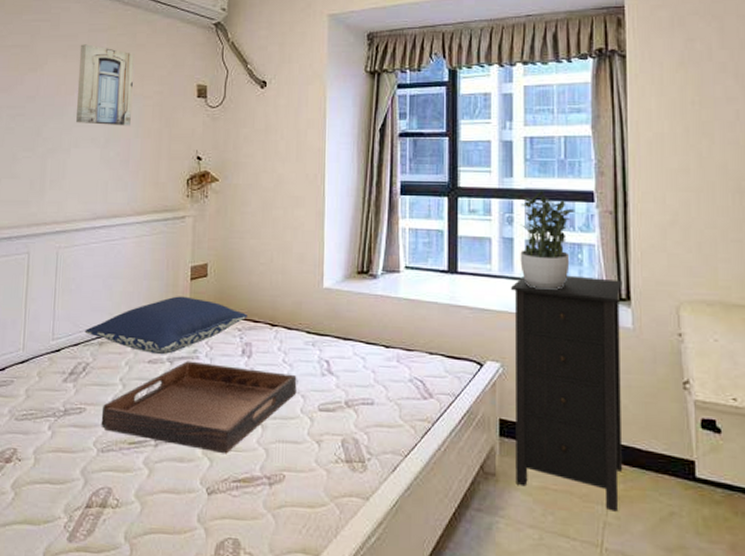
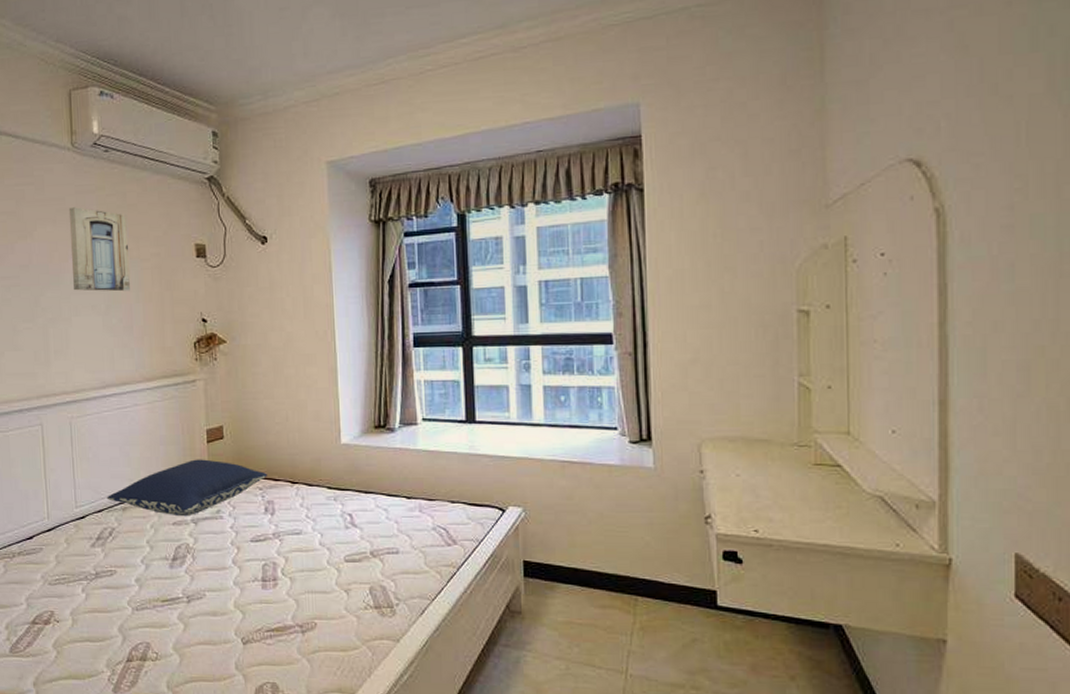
serving tray: present [101,361,297,454] -> none [132,521,322,607]
cabinet: present [510,275,623,512] -> none [529,419,646,641]
potted plant: present [520,191,576,290] -> none [537,336,594,434]

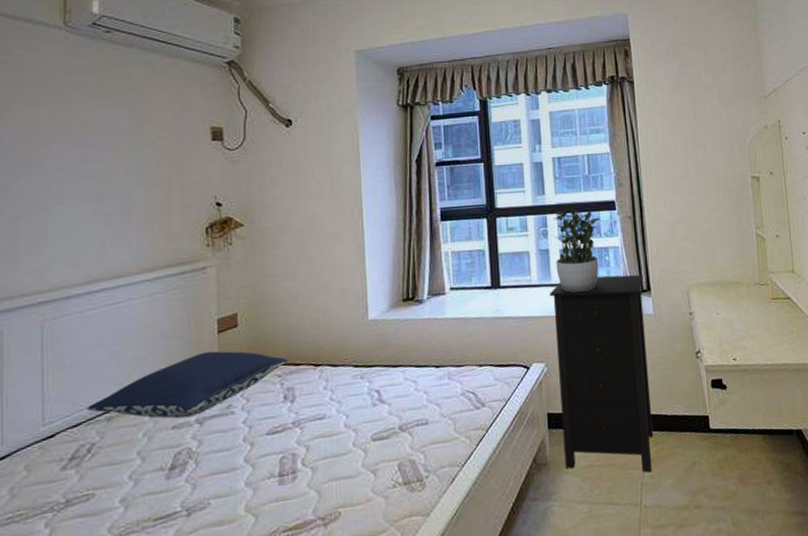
wall art: present [68,207,130,292] -> none [55,88,130,178]
cabinet: none [529,419,646,641] -> present [549,274,654,473]
potted plant: none [537,336,594,434] -> present [553,204,601,292]

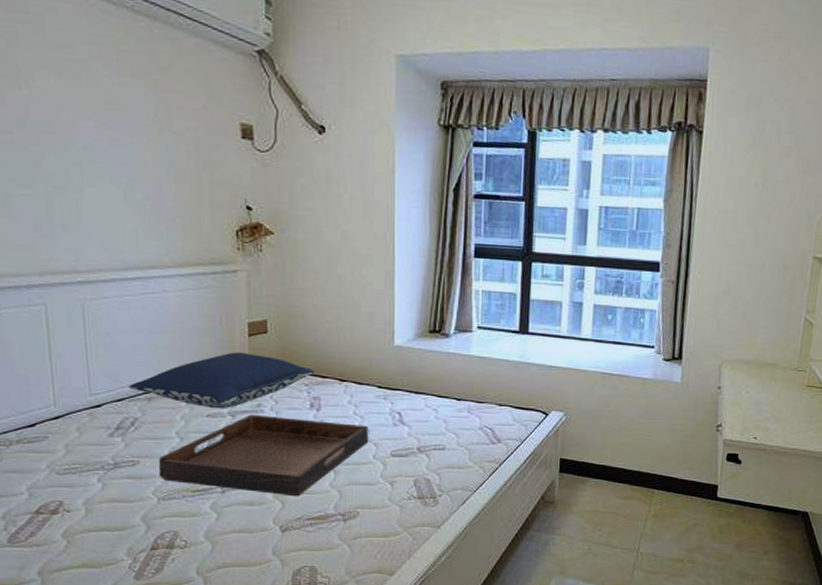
serving tray: none [116,410,347,513] -> present [158,414,369,497]
cabinet: present [549,274,654,473] -> none [571,337,677,525]
potted plant: present [553,204,601,292] -> none [587,259,642,350]

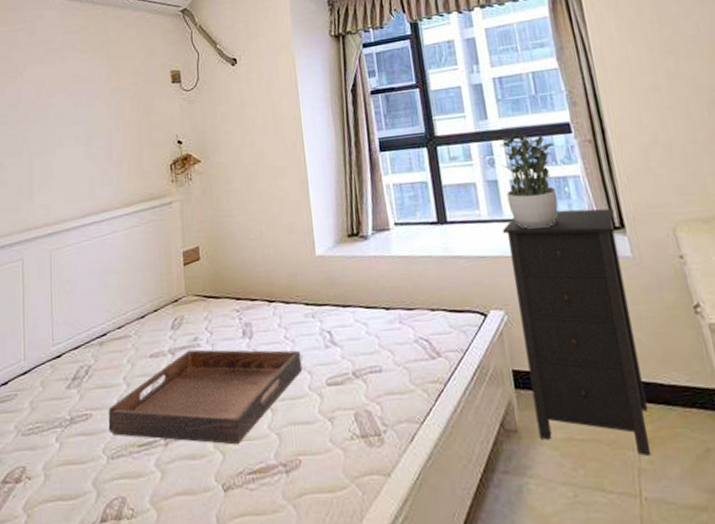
pillow: present [128,352,314,409] -> none [84,283,244,348]
cabinet: none [571,337,677,525] -> present [502,208,650,456]
potted plant: none [587,259,642,350] -> present [499,129,558,229]

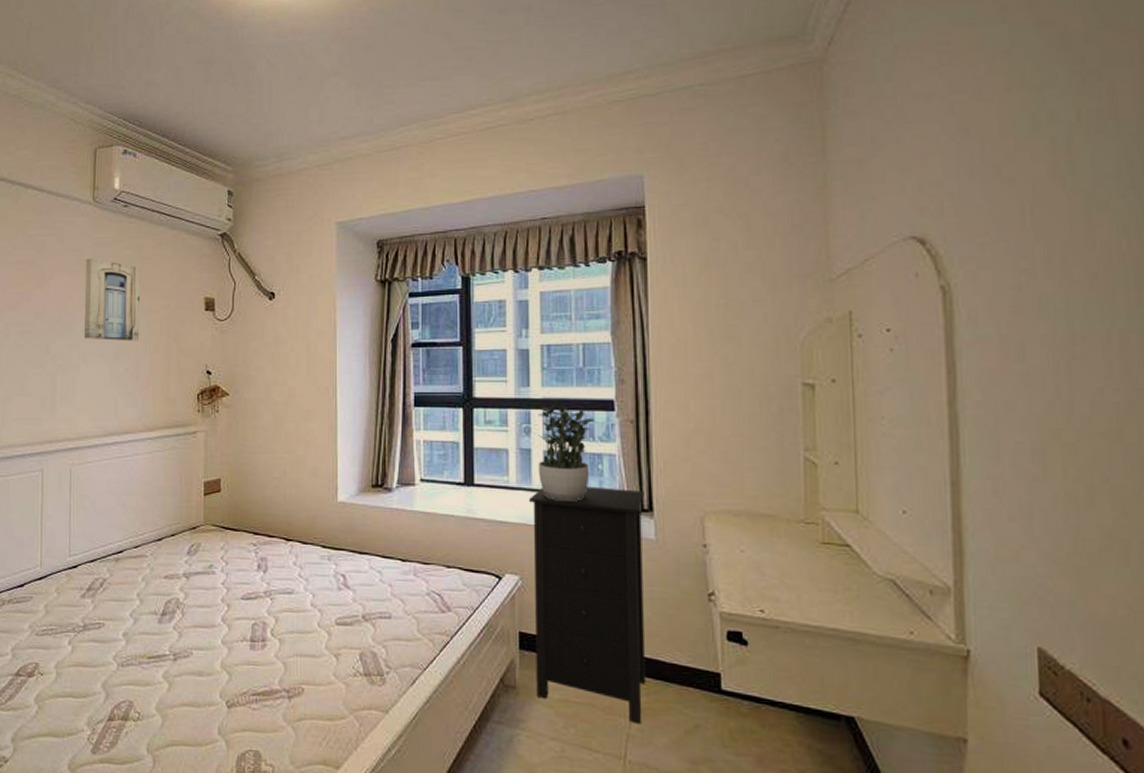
wall art: none [56,46,110,124] -> present [84,258,140,341]
serving tray: present [108,349,303,445] -> none [120,576,313,668]

